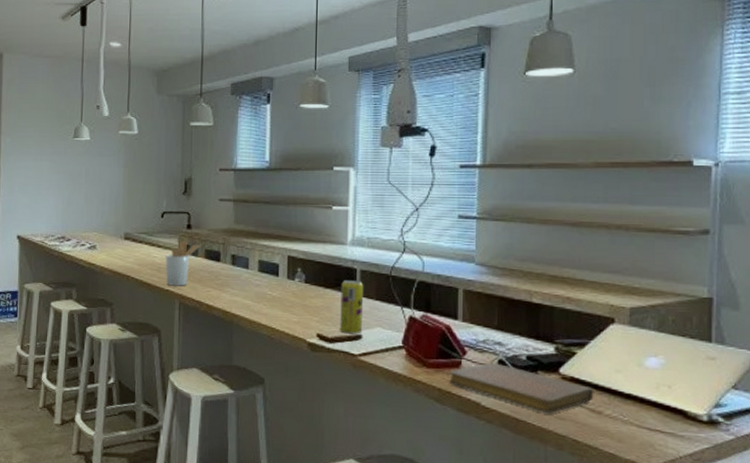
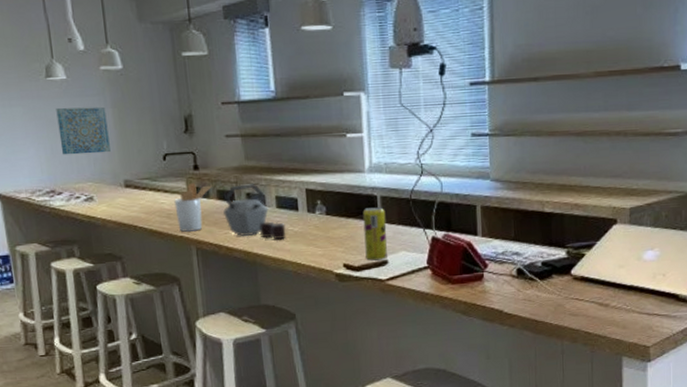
wall art: none [76,164,118,207] -> present [56,106,111,155]
kettle: none [208,246,265,302] -> present [223,184,287,239]
notebook: present [449,362,594,414] -> none [473,272,602,313]

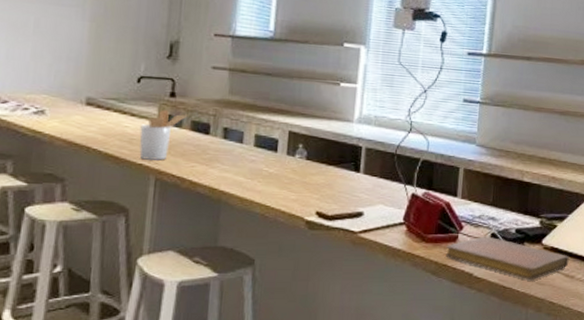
wall art: present [56,106,111,155] -> none [18,12,82,67]
kettle: present [223,184,287,239] -> none [194,118,261,179]
beverage can: present [362,207,387,261] -> none [341,157,369,212]
notebook: none [473,272,602,313] -> present [446,236,569,281]

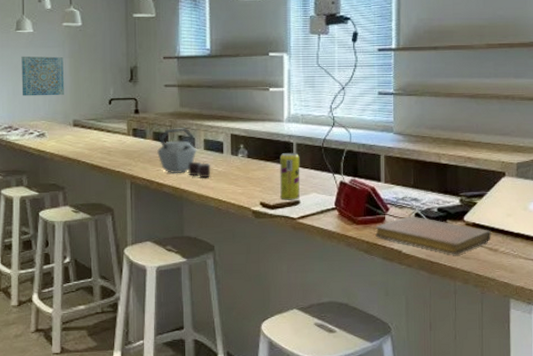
wall art: none [18,12,82,67] -> present [21,56,64,96]
utensil holder: present [139,109,187,160] -> none [115,124,149,167]
kettle: none [194,118,261,179] -> present [157,128,211,177]
beverage can: none [341,157,369,212] -> present [280,153,300,200]

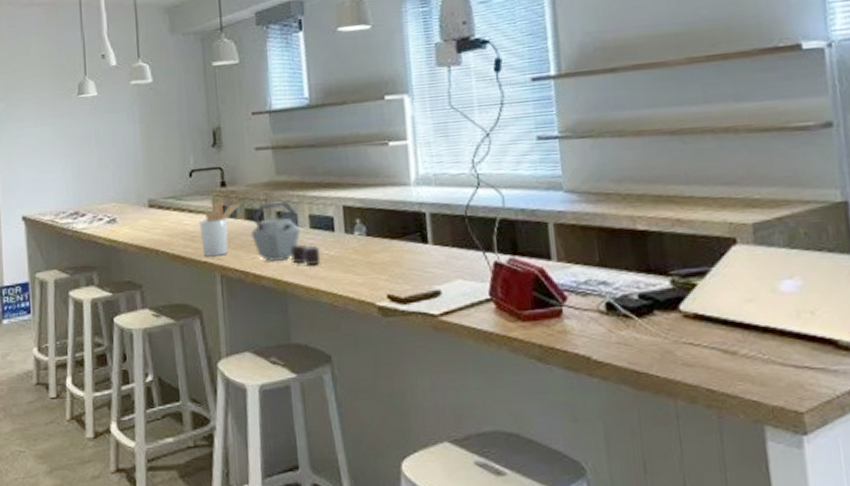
wall art: present [21,56,64,96] -> none [85,122,136,175]
utensil holder: none [115,124,149,167] -> present [199,200,240,257]
beverage can: present [280,153,300,200] -> none [409,226,440,291]
notebook: present [375,216,491,255] -> none [549,306,725,362]

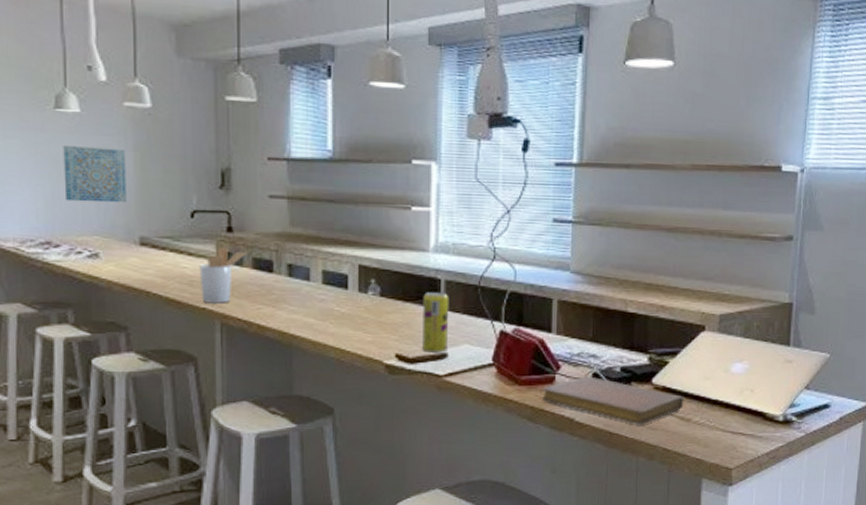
wall art: none [85,122,136,175] -> present [63,144,126,203]
kettle: present [251,201,321,265] -> none [258,253,331,320]
beverage can: none [409,226,440,291] -> present [422,292,449,353]
notebook: none [549,306,725,362] -> present [542,376,684,425]

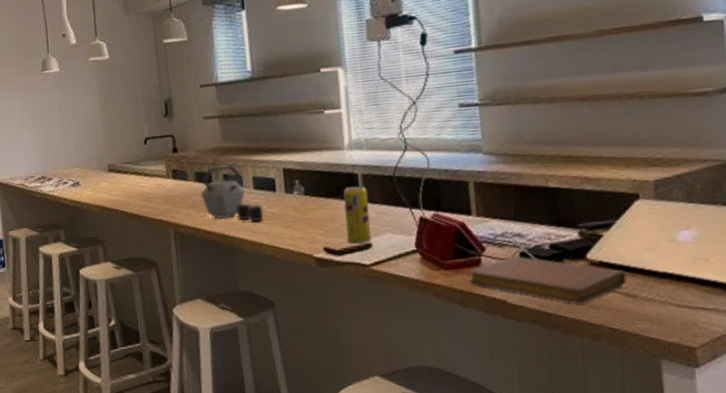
wall art: present [63,144,126,203] -> none [49,95,96,143]
utensil holder: present [199,246,247,303] -> none [154,165,190,215]
kettle: none [258,253,331,320] -> present [201,165,264,221]

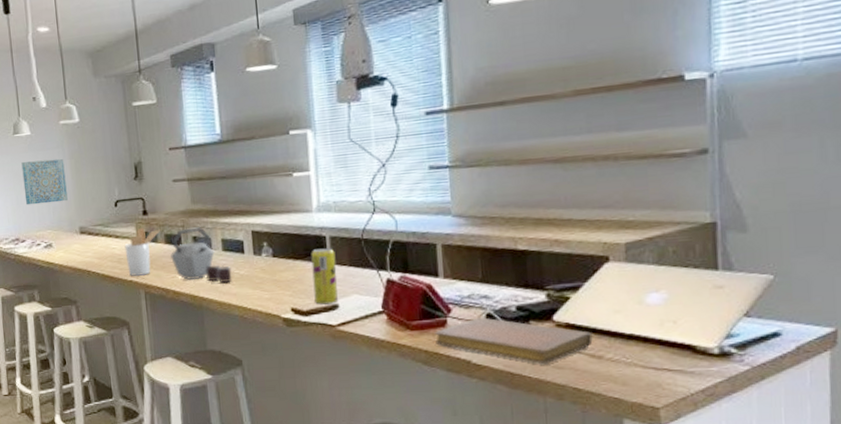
wall art: none [49,95,96,143] -> present [21,158,68,205]
utensil holder: none [154,165,190,215] -> present [124,227,160,276]

